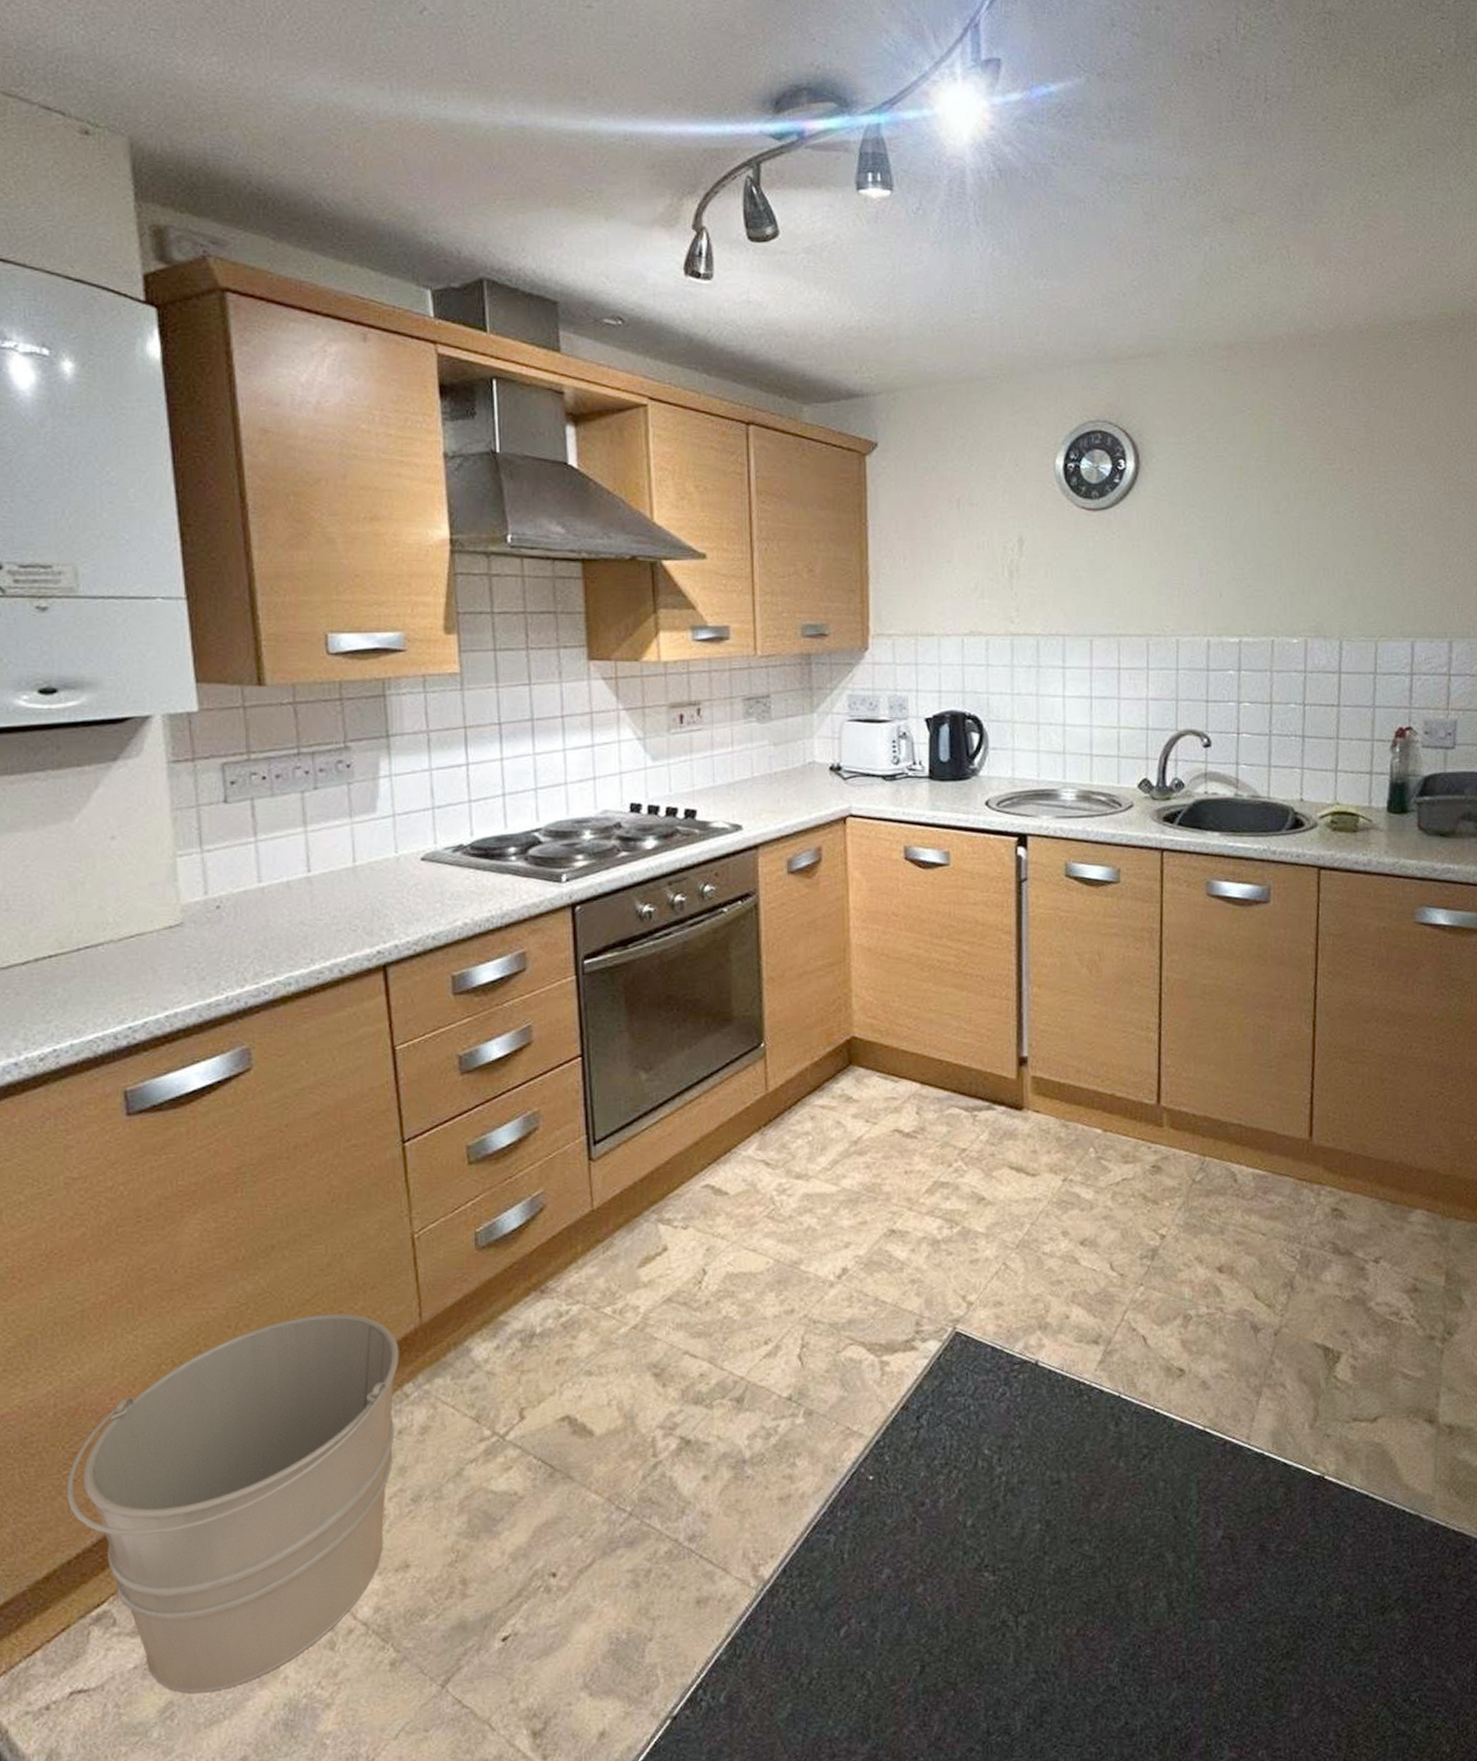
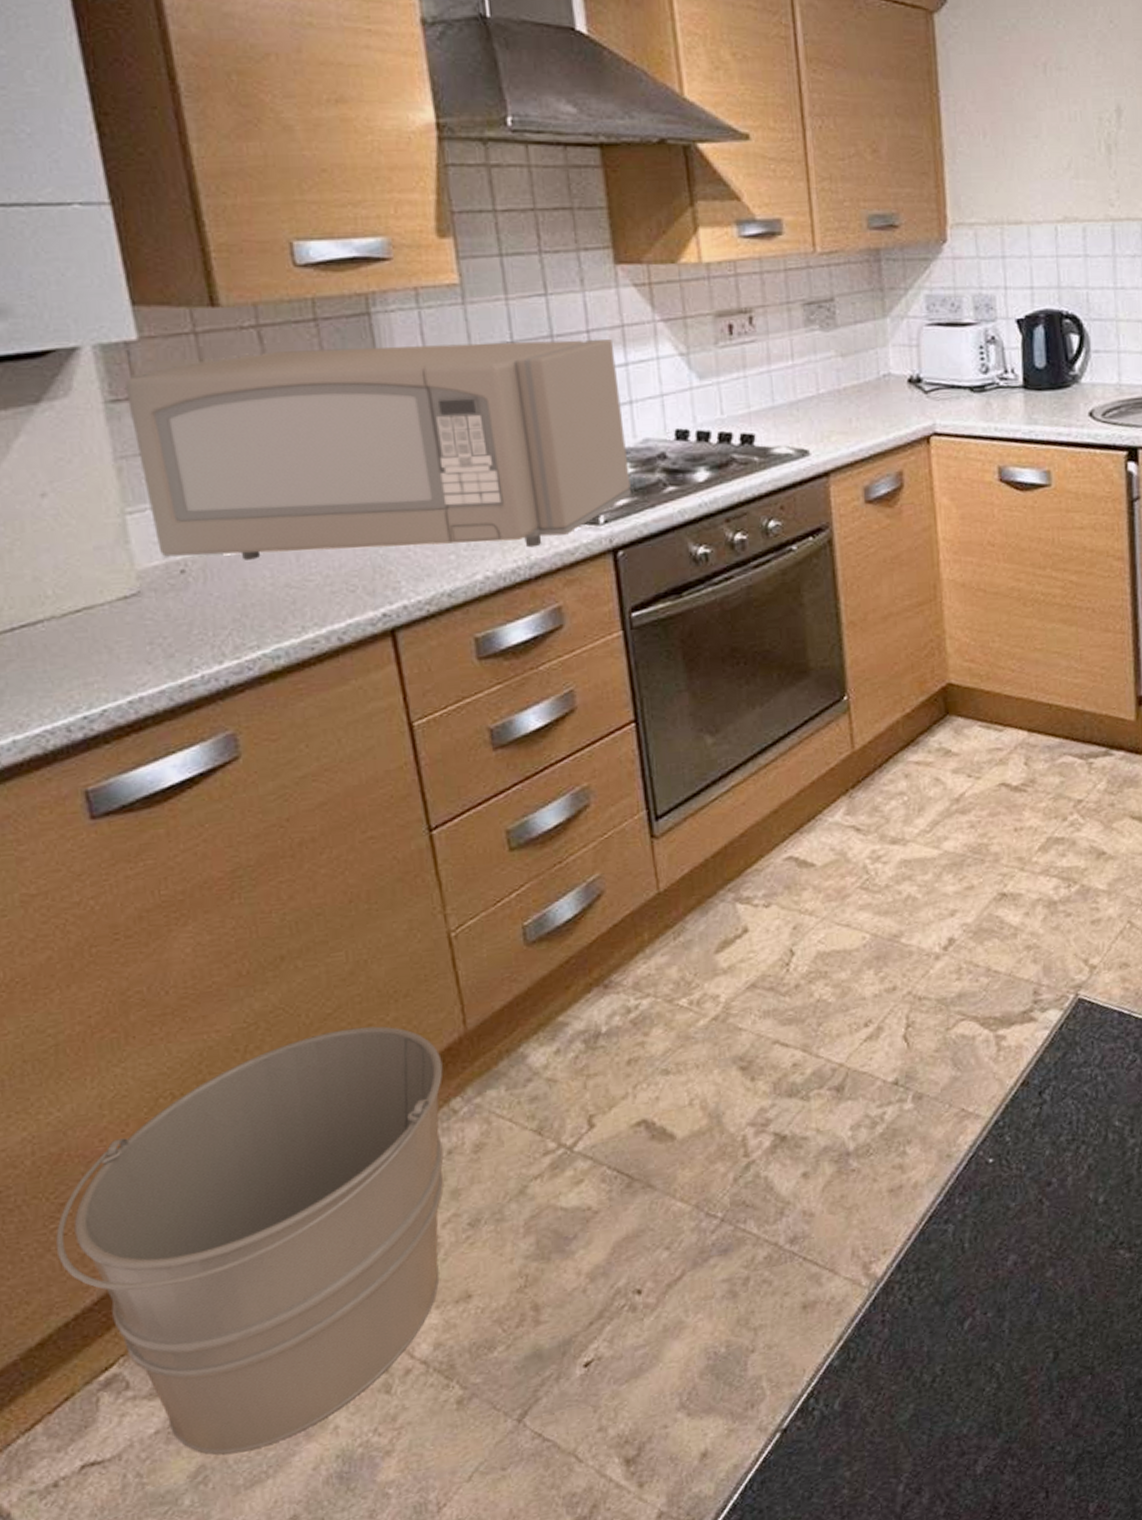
microwave: none [186,723,590,900] -> present [125,338,631,560]

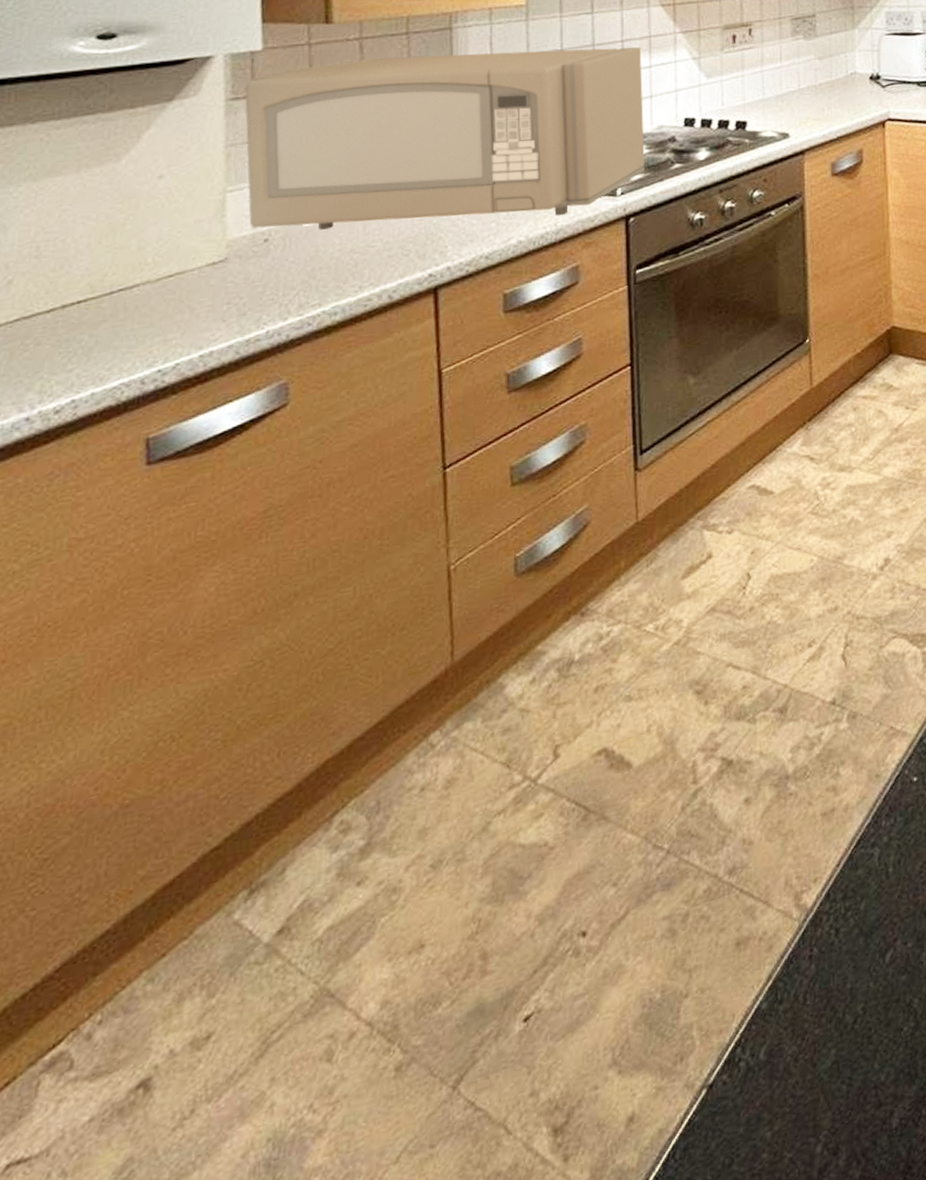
bucket: present [55,1026,444,1455] -> none [29,660,427,1145]

